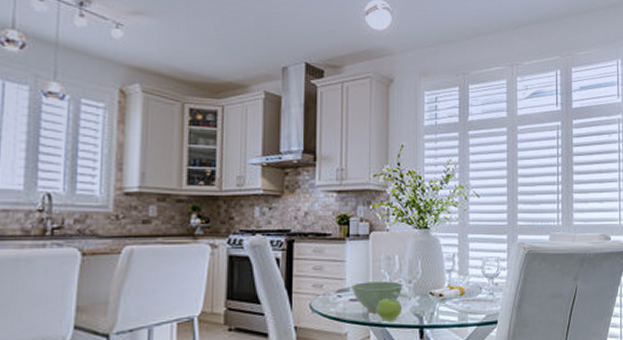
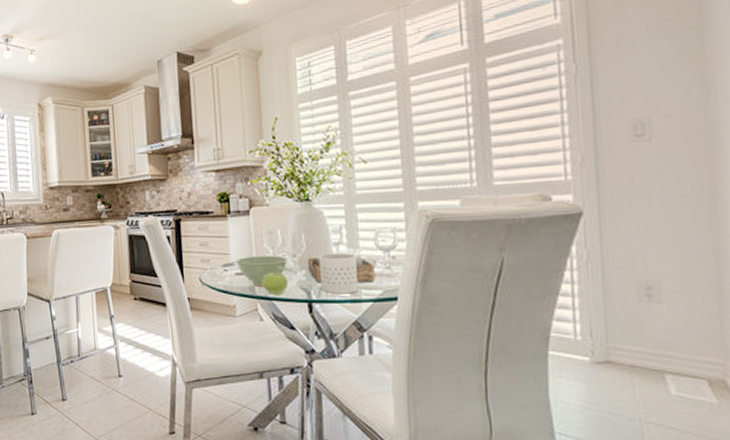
napkin holder: none [422,283,480,309] -> present [307,256,375,283]
mug: none [433,279,467,320] -> present [319,252,358,294]

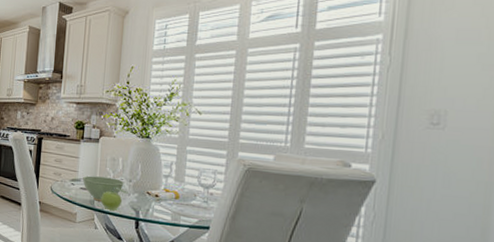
napkin holder: present [307,256,375,283] -> none [140,184,195,211]
mug: present [319,252,358,294] -> none [148,182,182,219]

